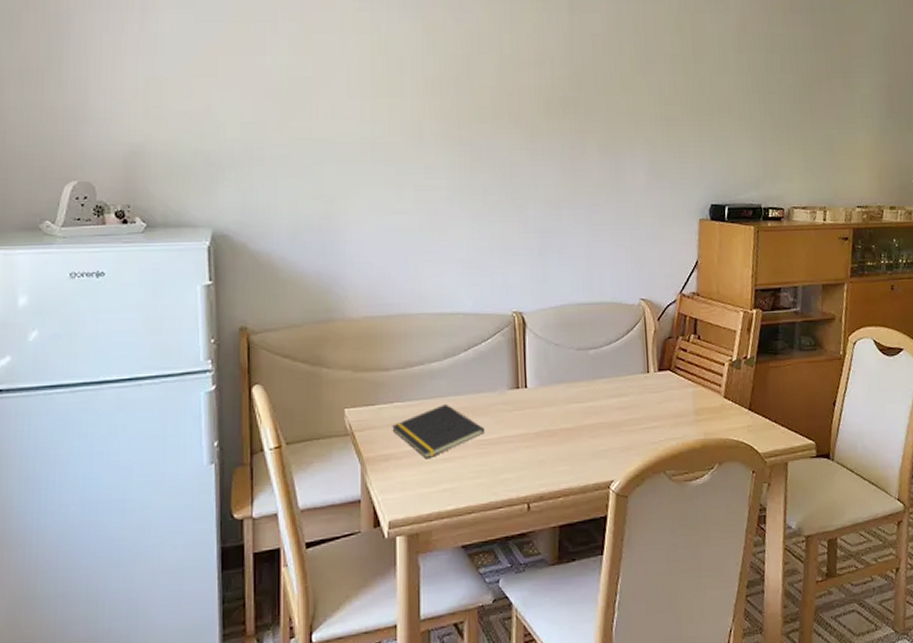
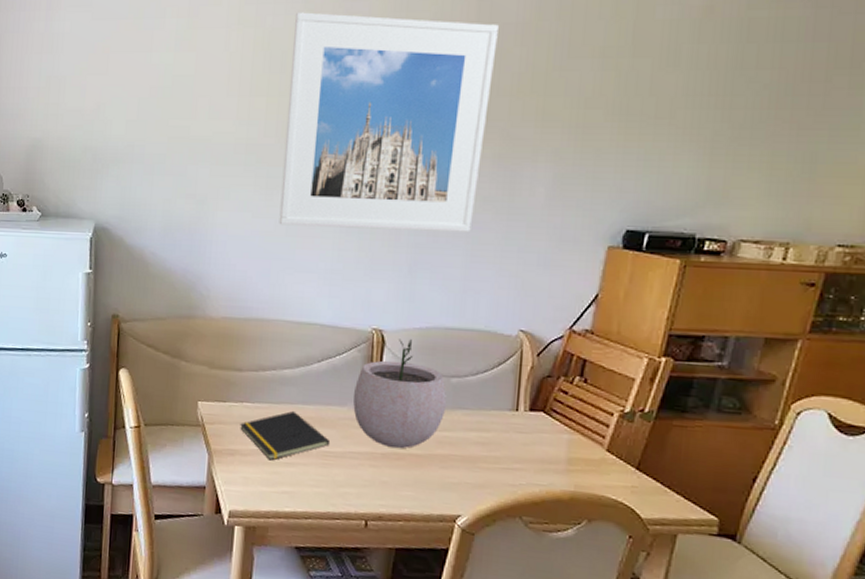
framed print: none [409,20,590,220] -> present [279,12,499,232]
plant pot: none [503,318,587,426] -> present [353,339,446,449]

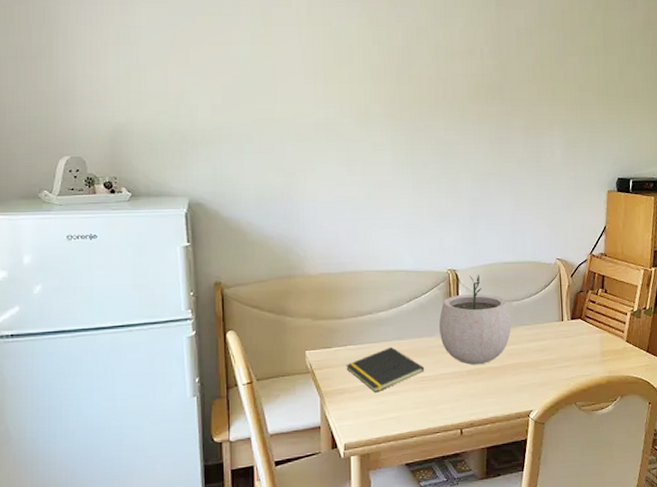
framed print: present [279,12,499,232] -> none [357,15,514,191]

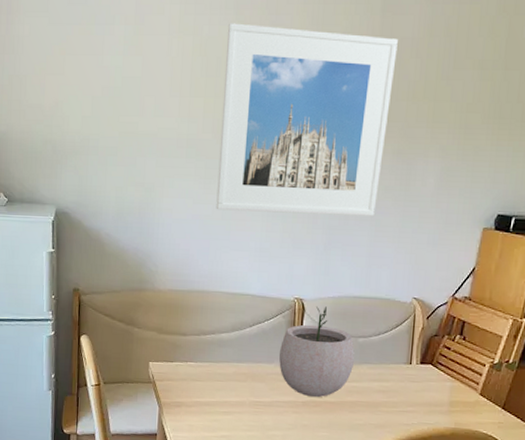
notepad: present [346,346,425,393] -> none [185,368,261,410]
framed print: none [357,15,514,191] -> present [216,23,398,216]

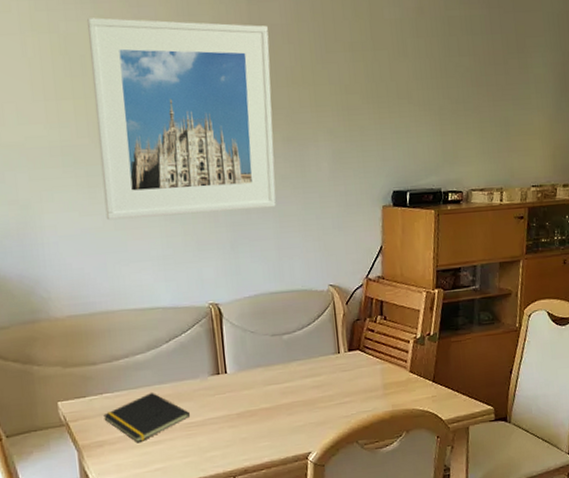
notepad: none [185,368,261,410] -> present [103,392,191,443]
plant pot: present [279,306,355,398] -> none [203,308,283,407]

